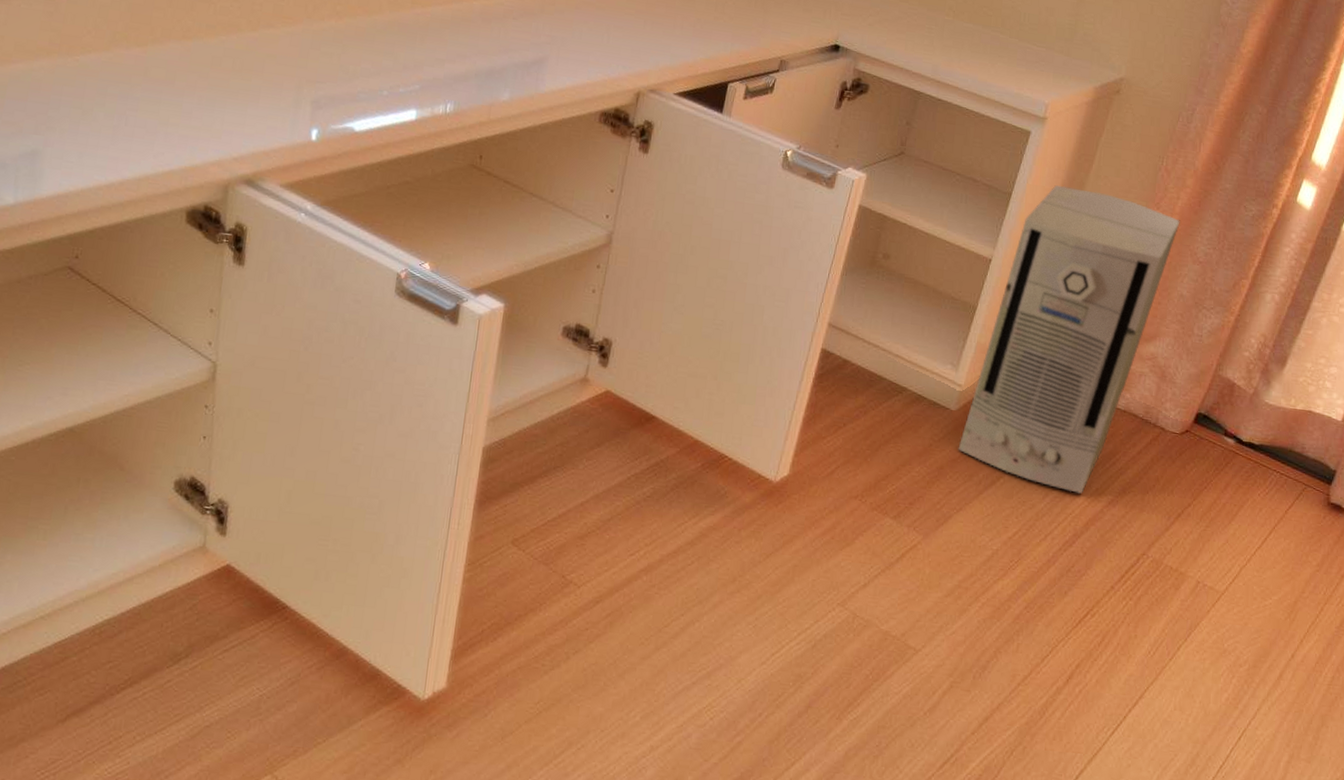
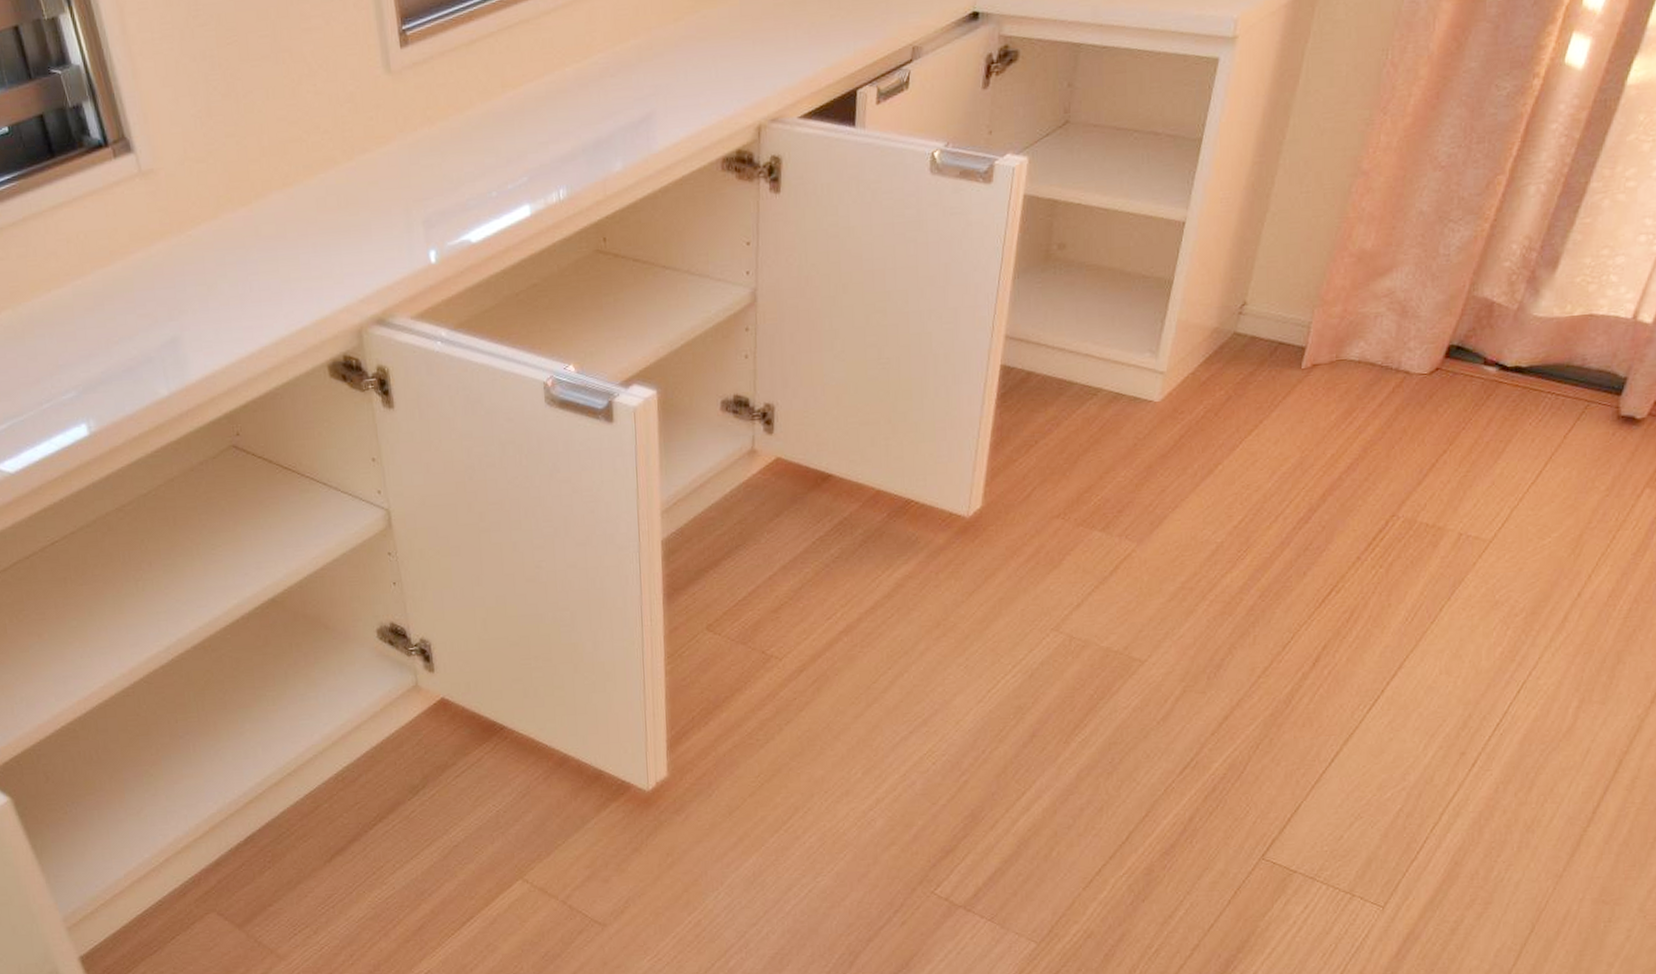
air purifier: present [958,185,1180,494] -> none [1166,111,1414,465]

